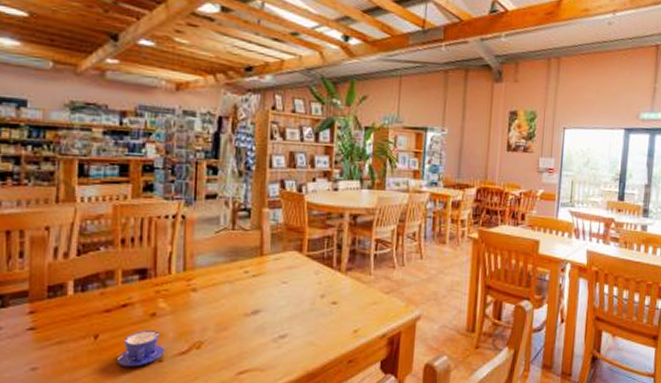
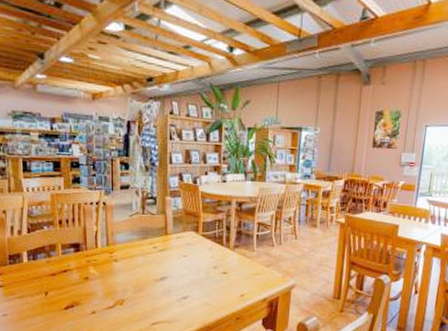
teacup: present [117,330,165,367] -> none [63,290,97,317]

